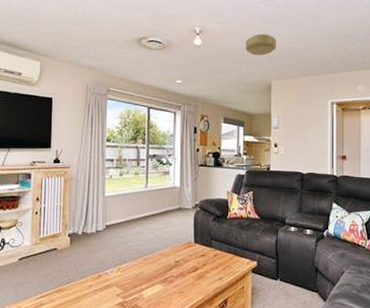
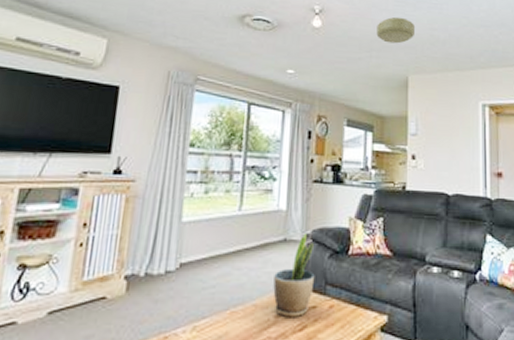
potted plant: none [173,203,203,263] -> present [273,233,315,318]

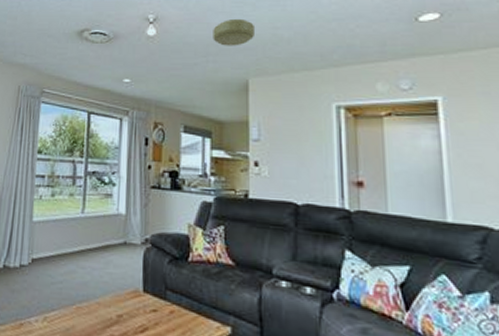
potted plant: present [273,233,315,318] -> none [115,237,155,320]

